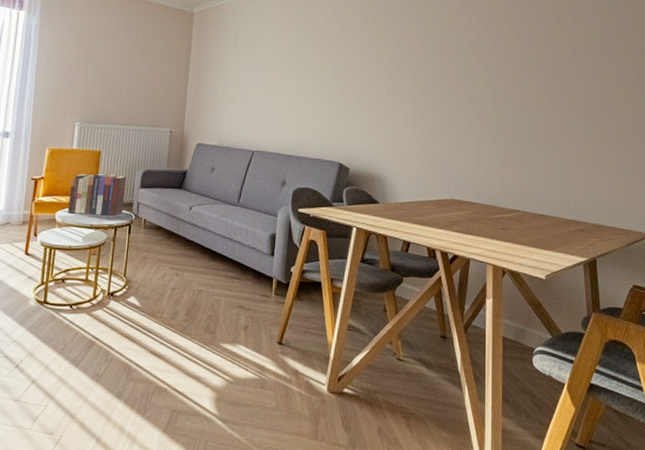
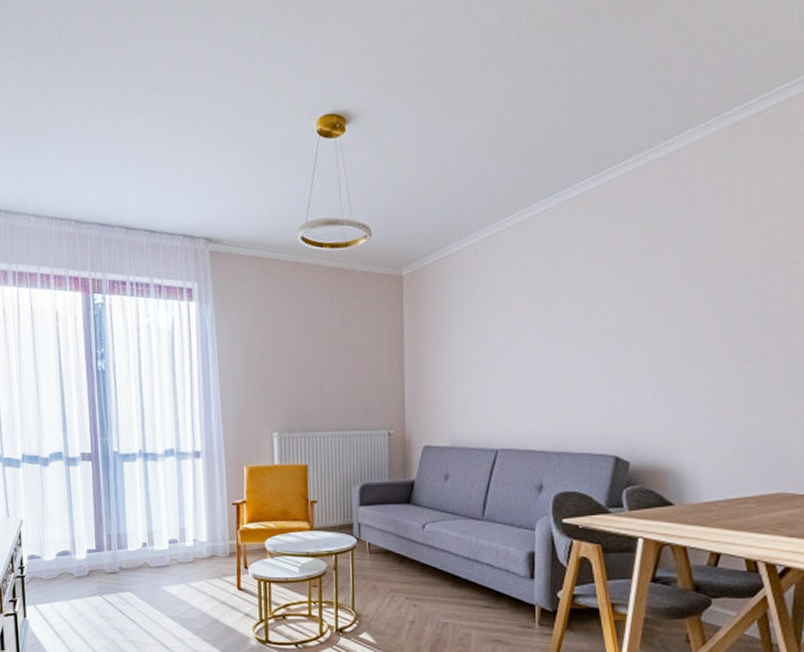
books: present [68,174,127,216] -> none [277,492,343,541]

